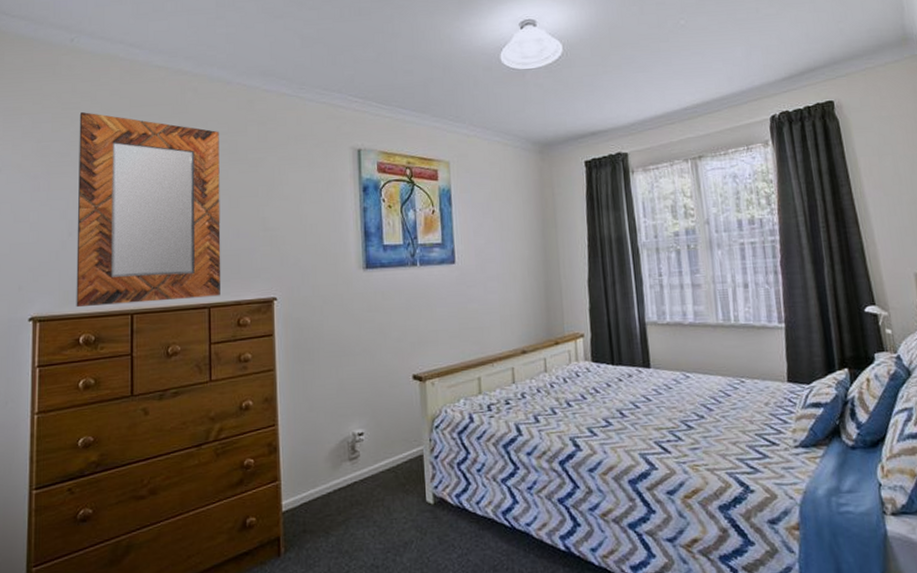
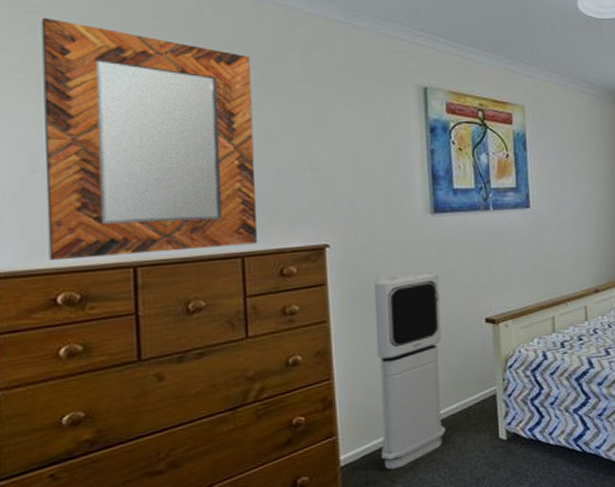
air purifier: none [313,326,376,521] -> present [374,272,447,470]

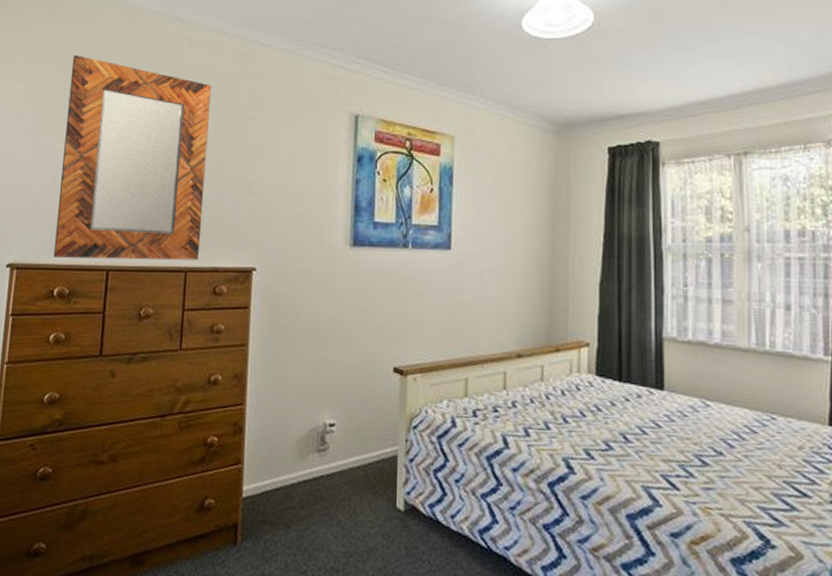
air purifier: present [374,272,447,470] -> none [279,305,352,514]

